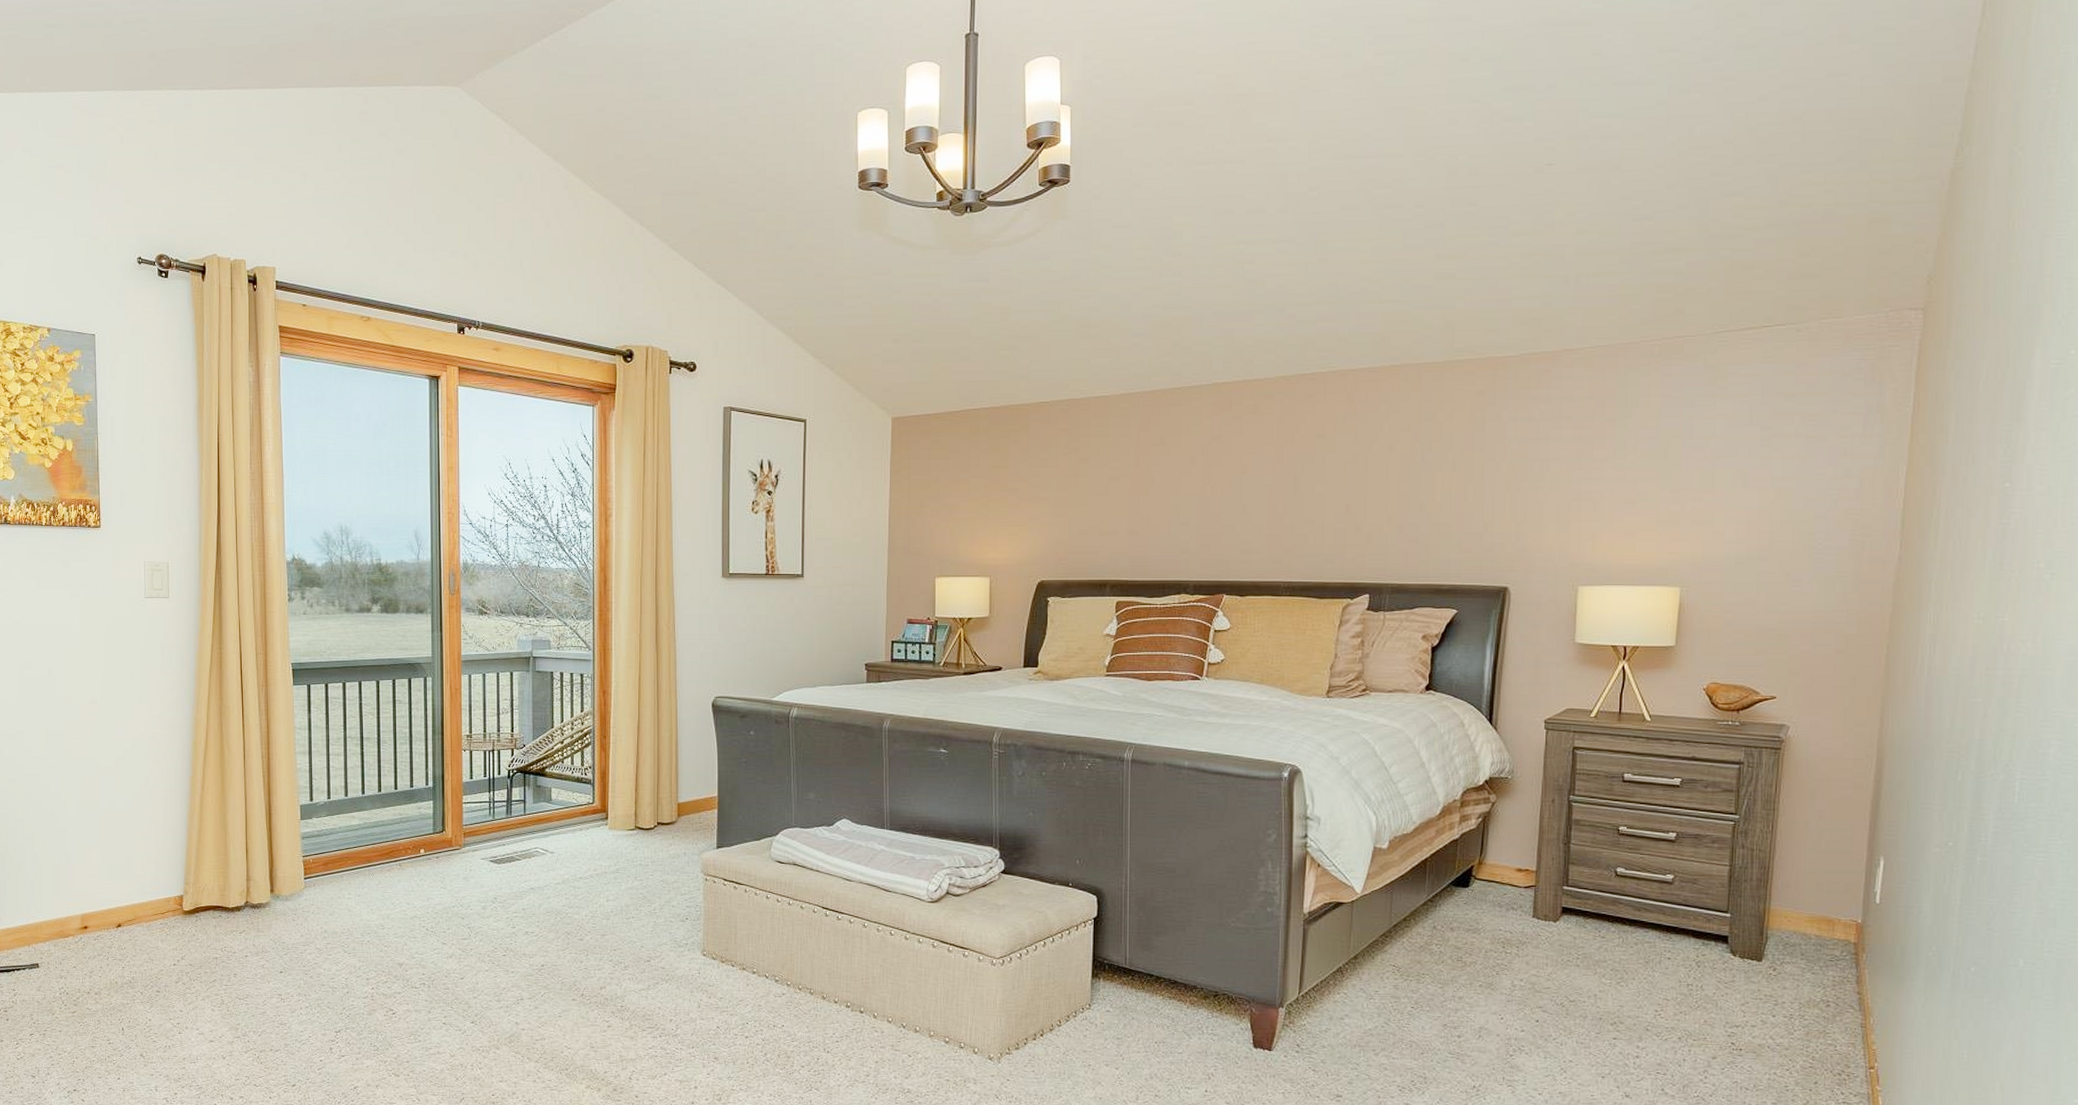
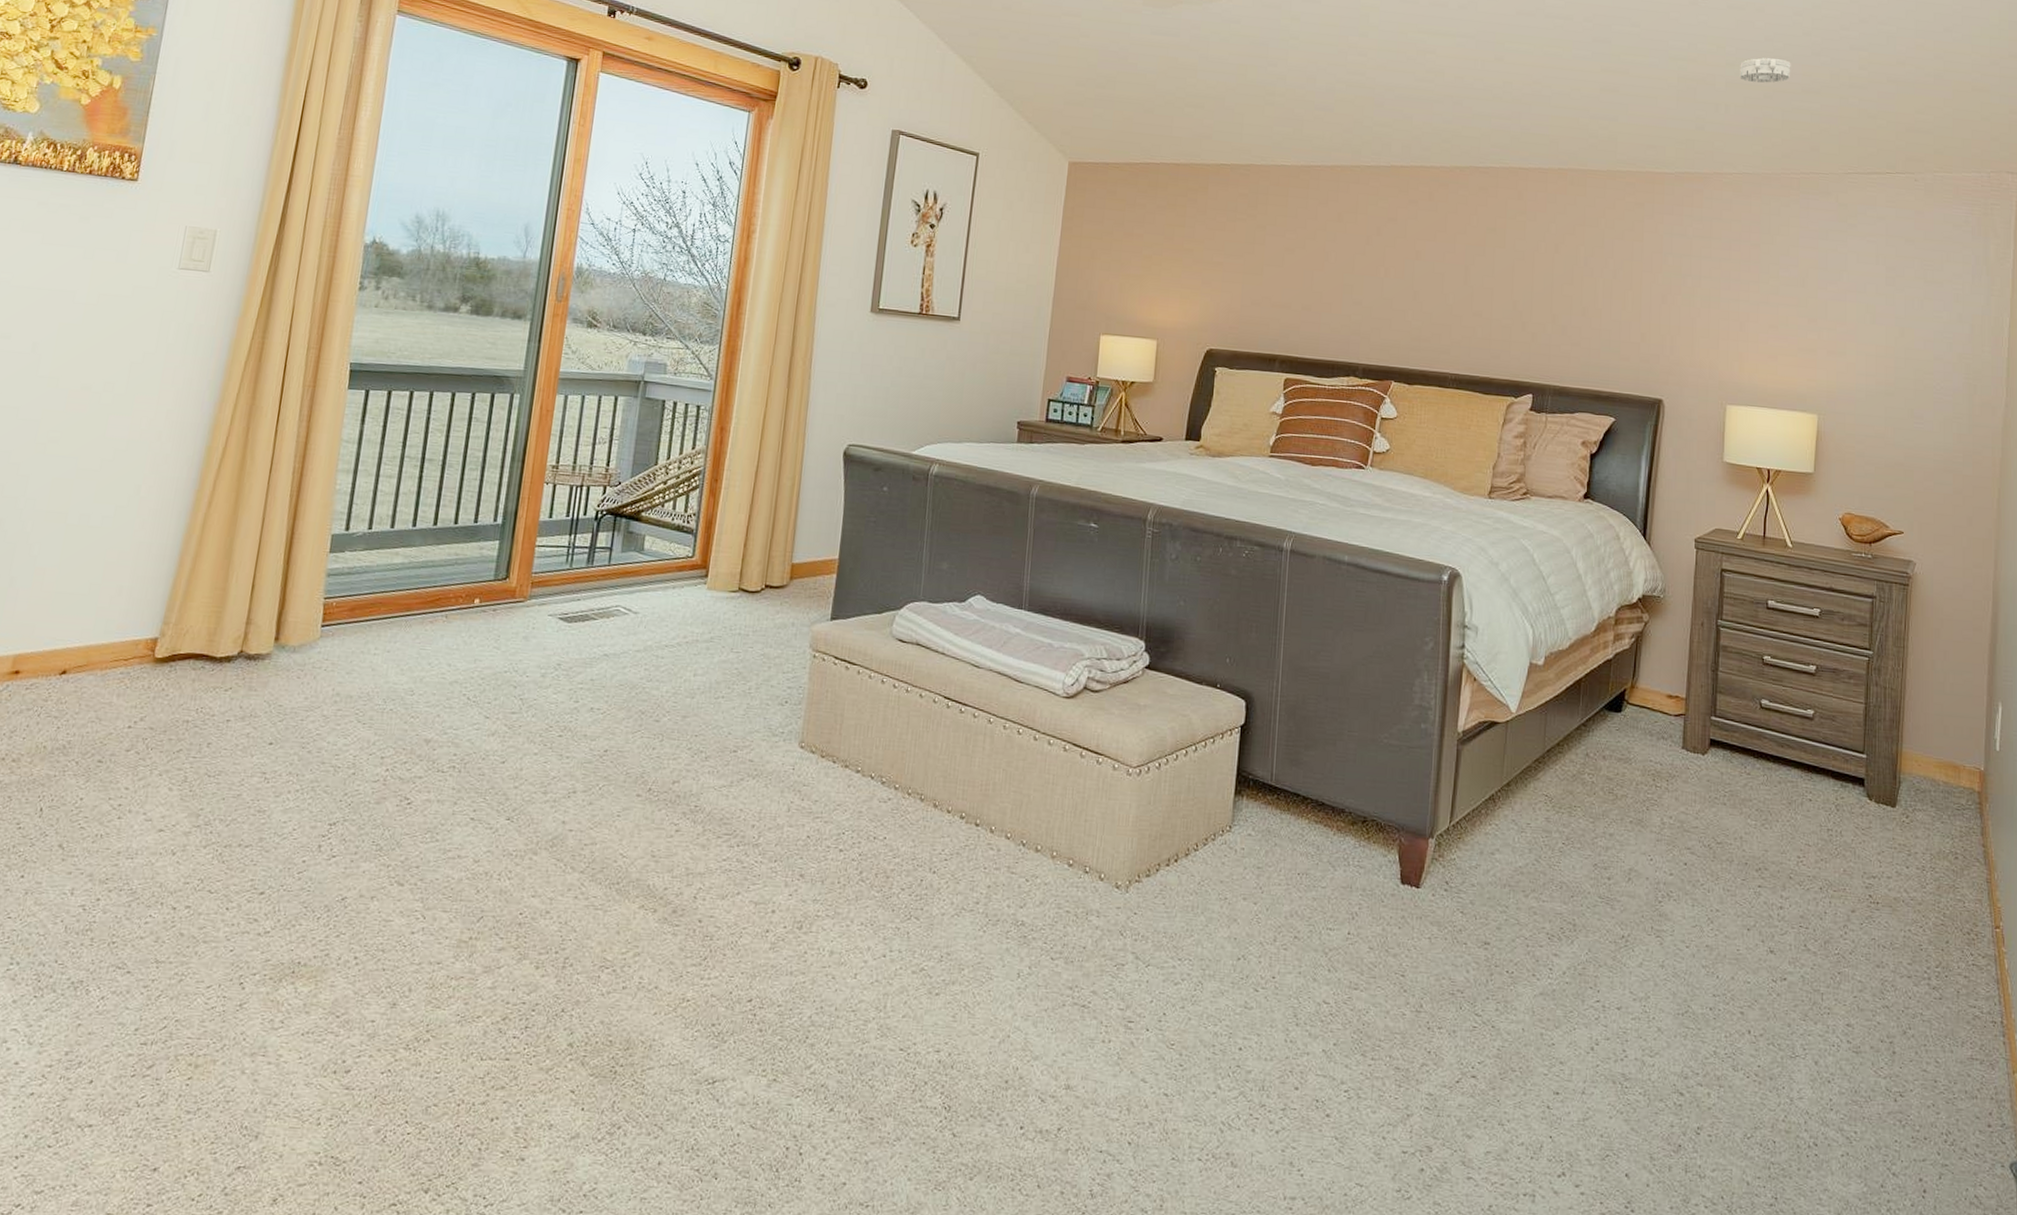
smoke detector: none [1592,217,1652,248] -> present [1740,57,1791,83]

